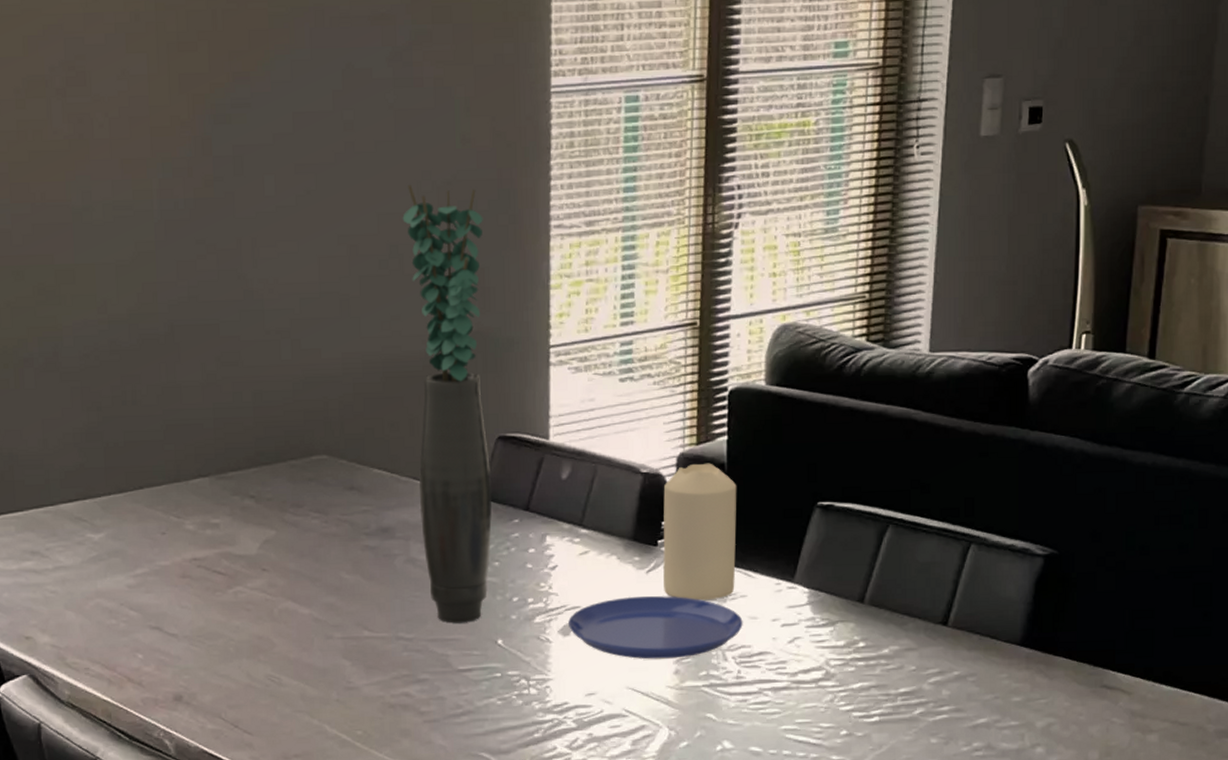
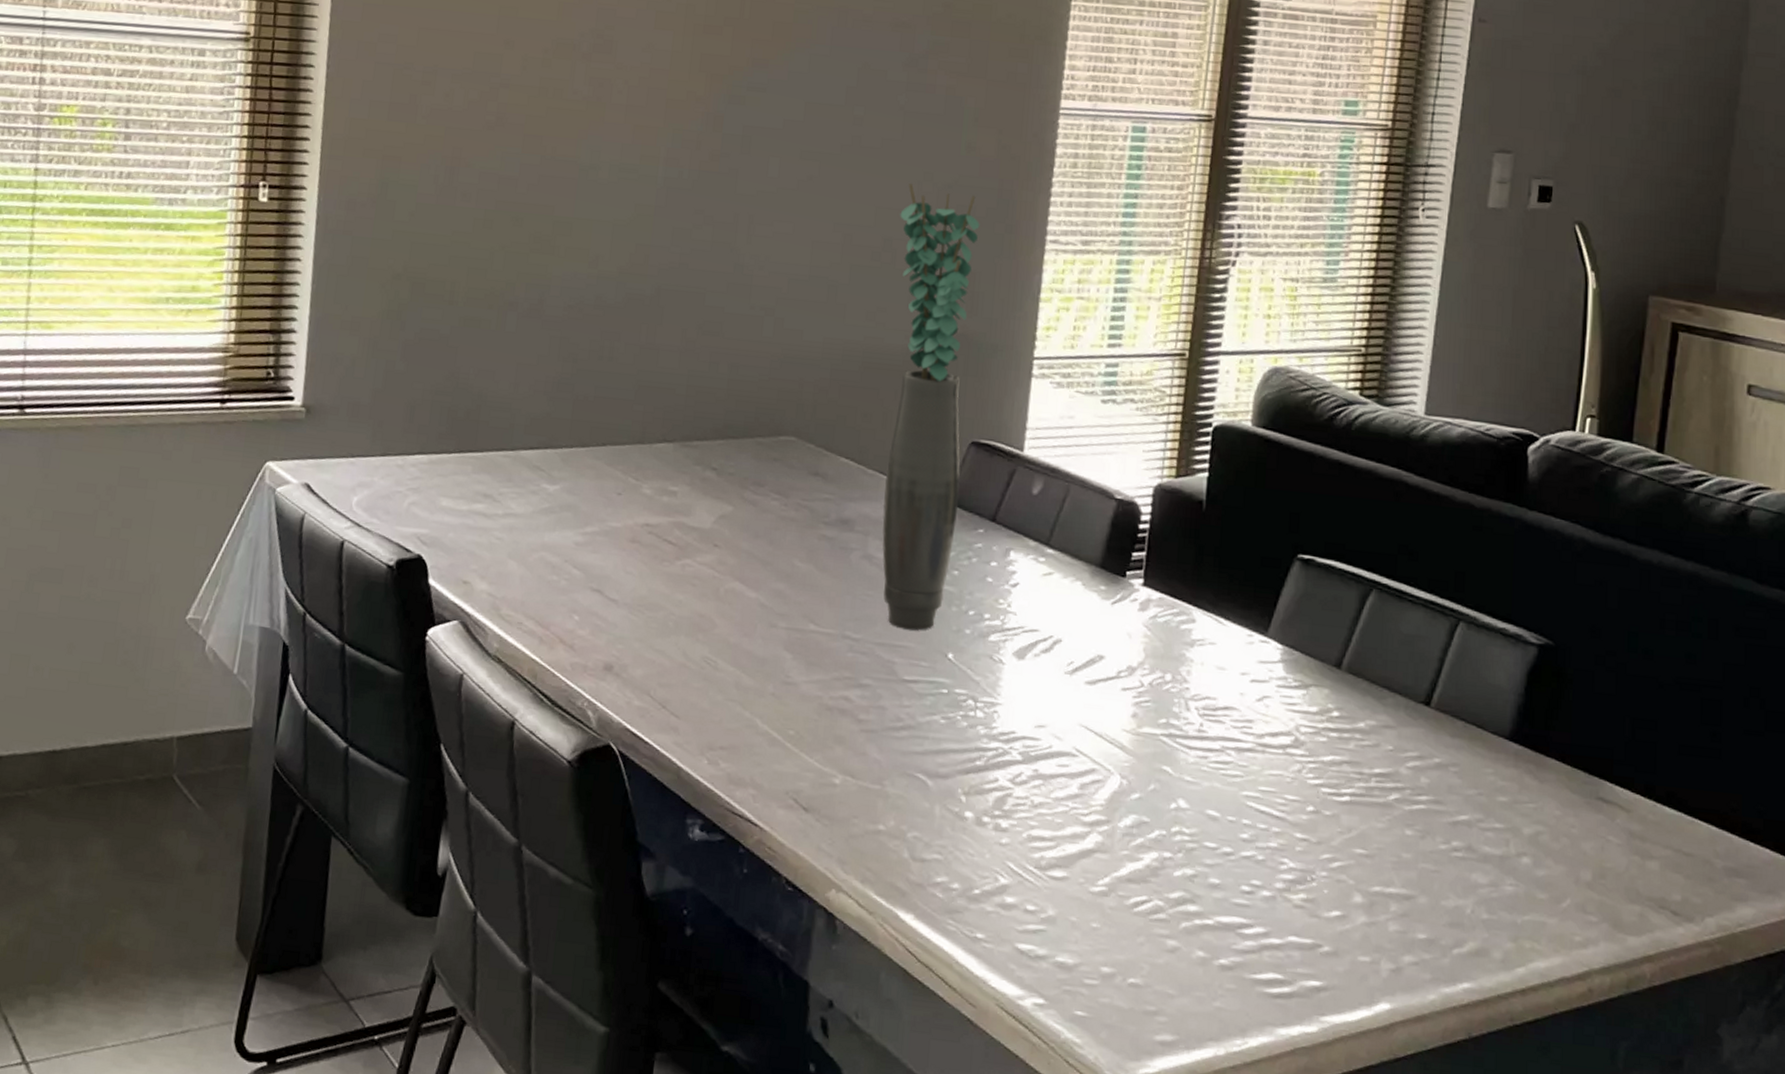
plate: present [568,596,743,659] -> none [1024,627,1210,701]
candle: present [663,463,737,601] -> none [1128,497,1215,643]

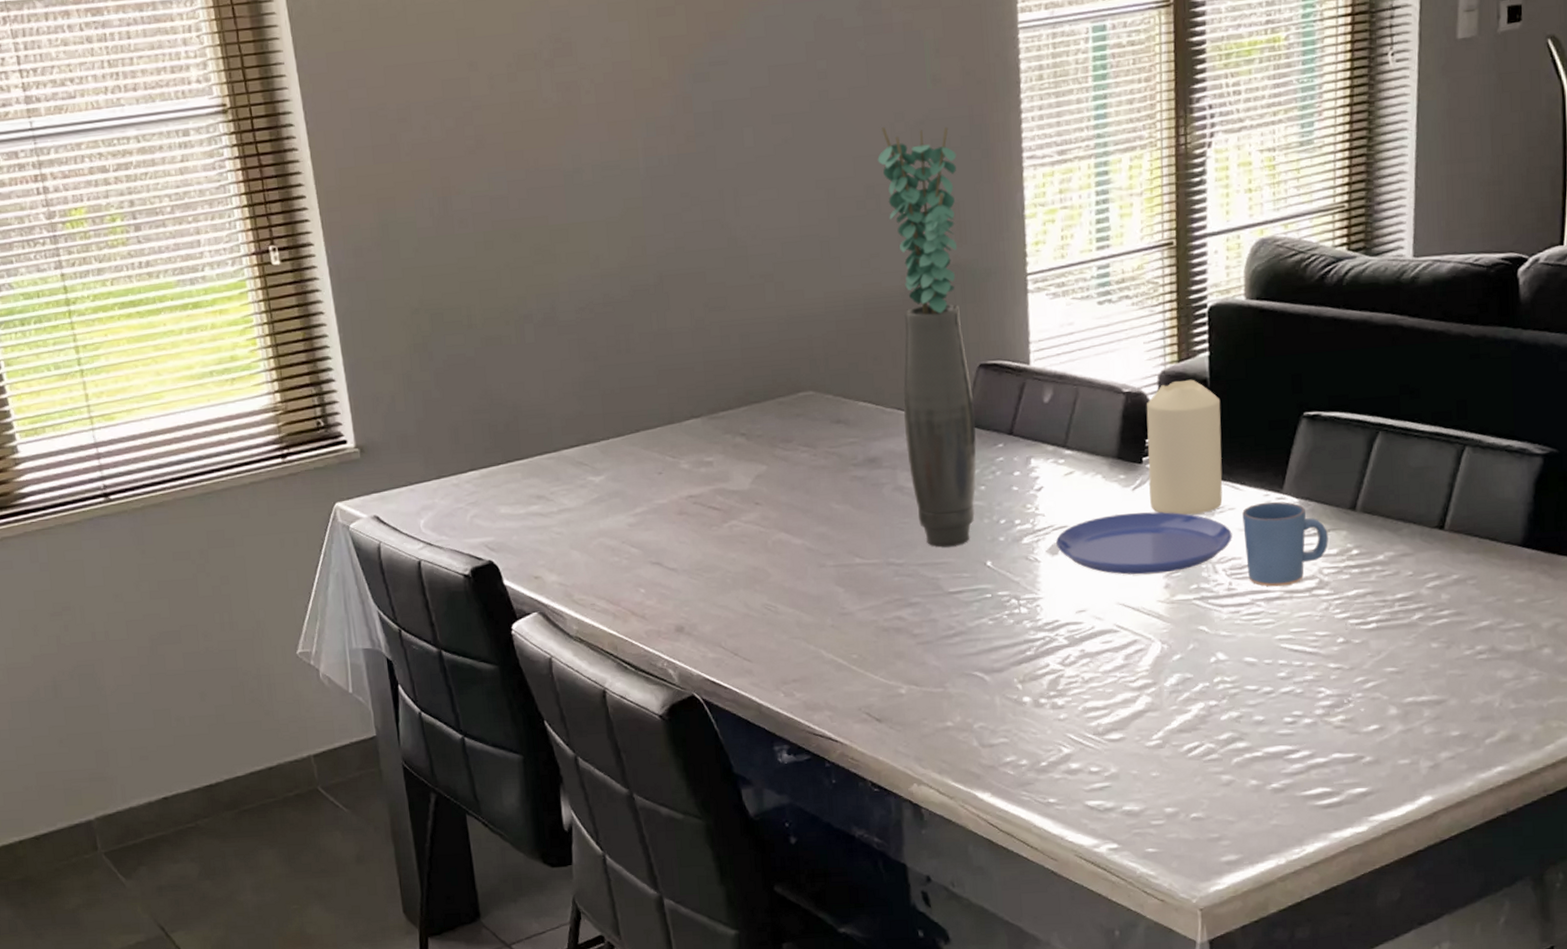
plate: none [1024,627,1210,701] -> present [1056,512,1232,575]
candle: none [1128,497,1215,643] -> present [1146,379,1223,515]
mug: none [1221,642,1309,738] -> present [1242,501,1328,587]

